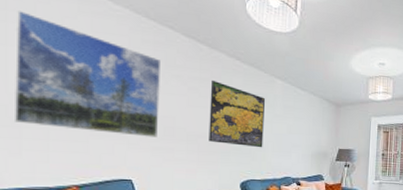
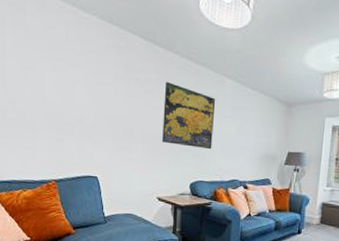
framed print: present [15,11,160,137] -> none [11,25,122,138]

